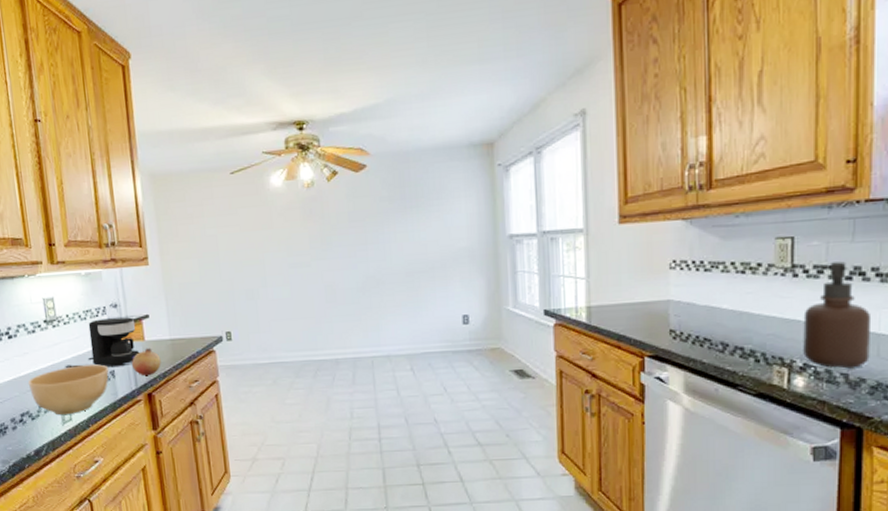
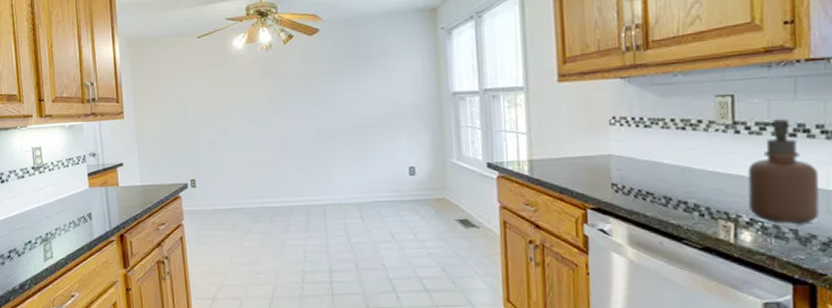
bowl: present [27,364,109,416] -> none [16,207,87,253]
coffee maker: present [65,317,140,368] -> none [48,165,114,211]
fruit: present [132,348,161,377] -> none [107,193,133,219]

